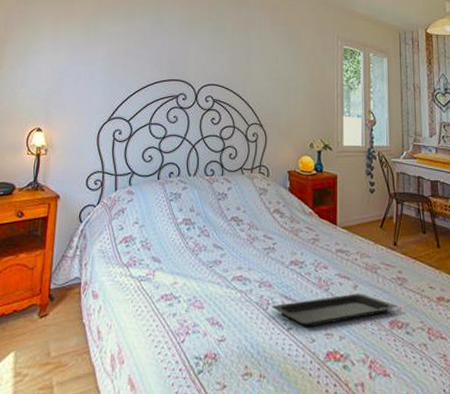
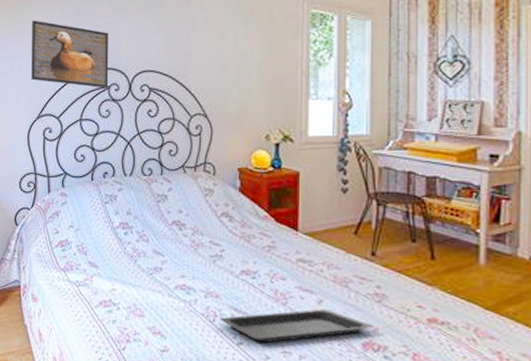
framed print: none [104,33,179,97] -> present [31,20,109,89]

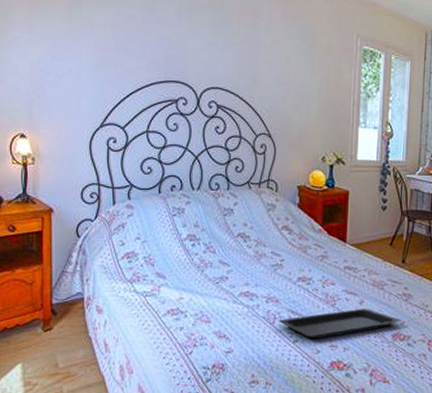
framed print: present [31,20,109,89] -> none [92,21,177,102]

